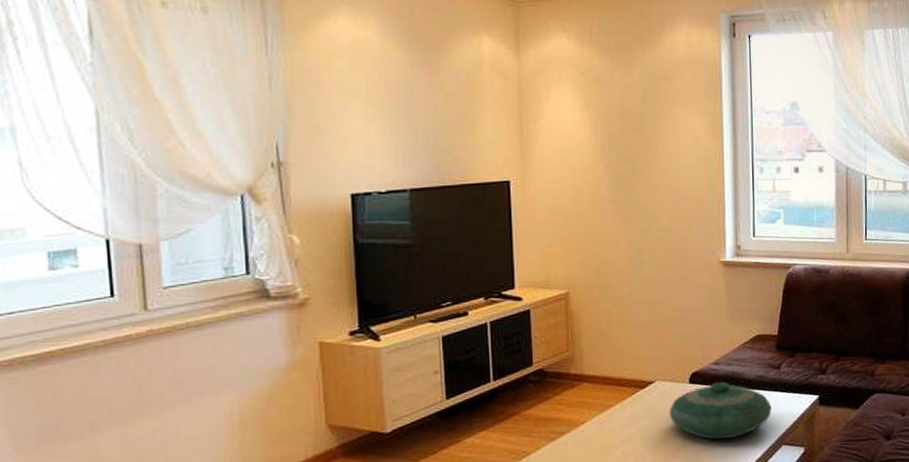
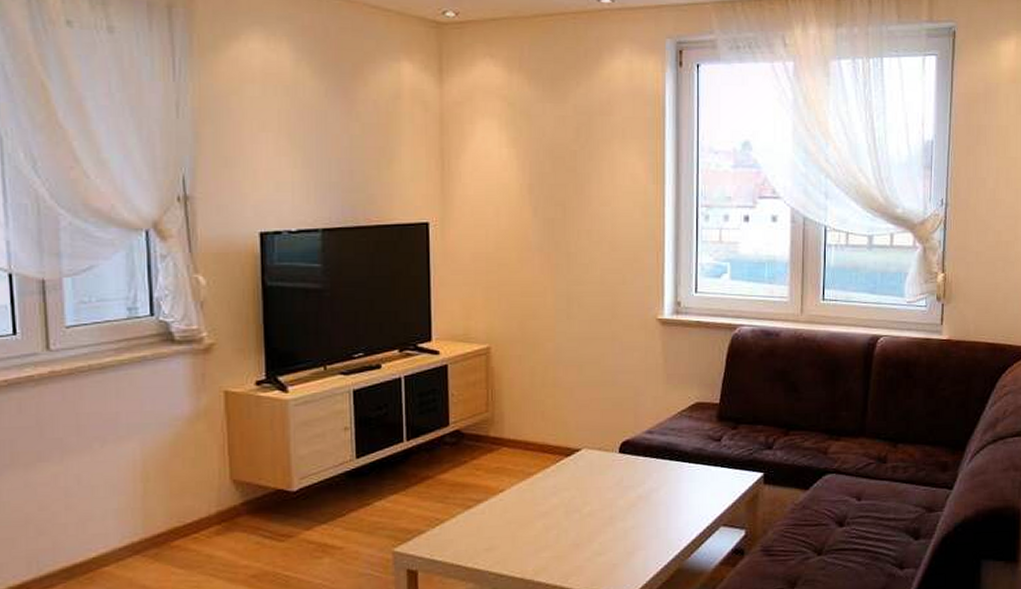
decorative bowl: present [669,381,772,441] -> none [596,453,710,518]

